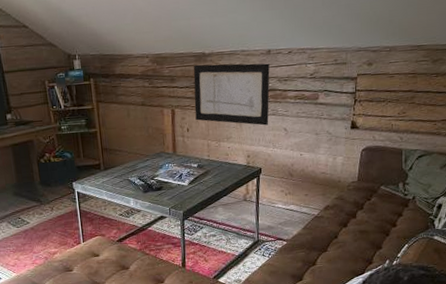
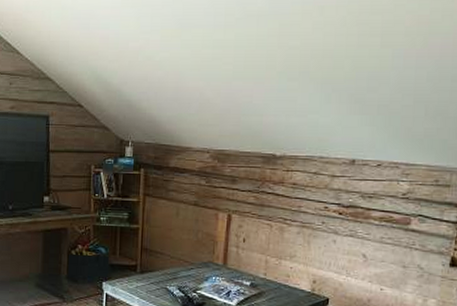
wall art: present [193,63,270,126] -> none [255,167,352,248]

